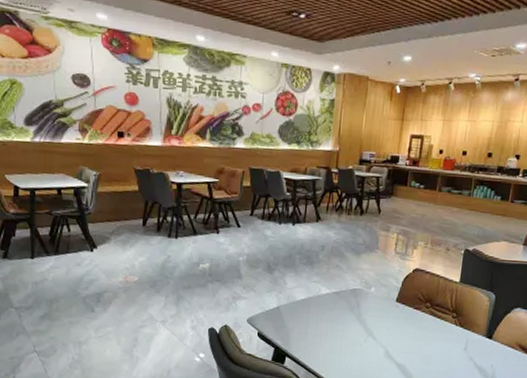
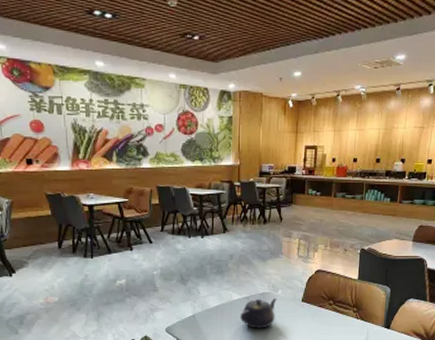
teapot: none [327,294,369,328] -> present [239,298,277,329]

